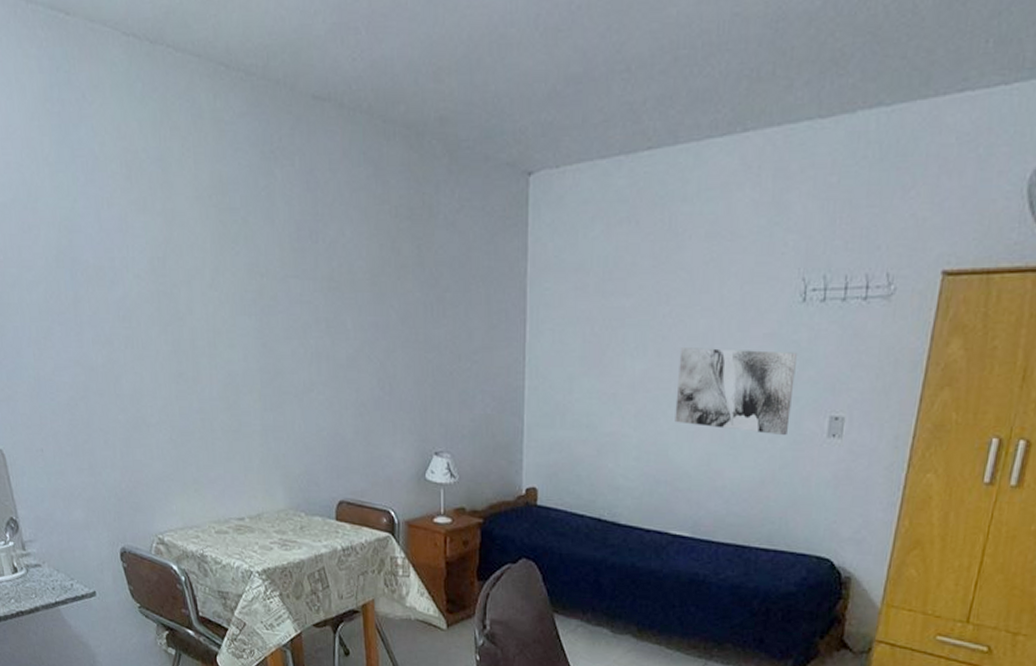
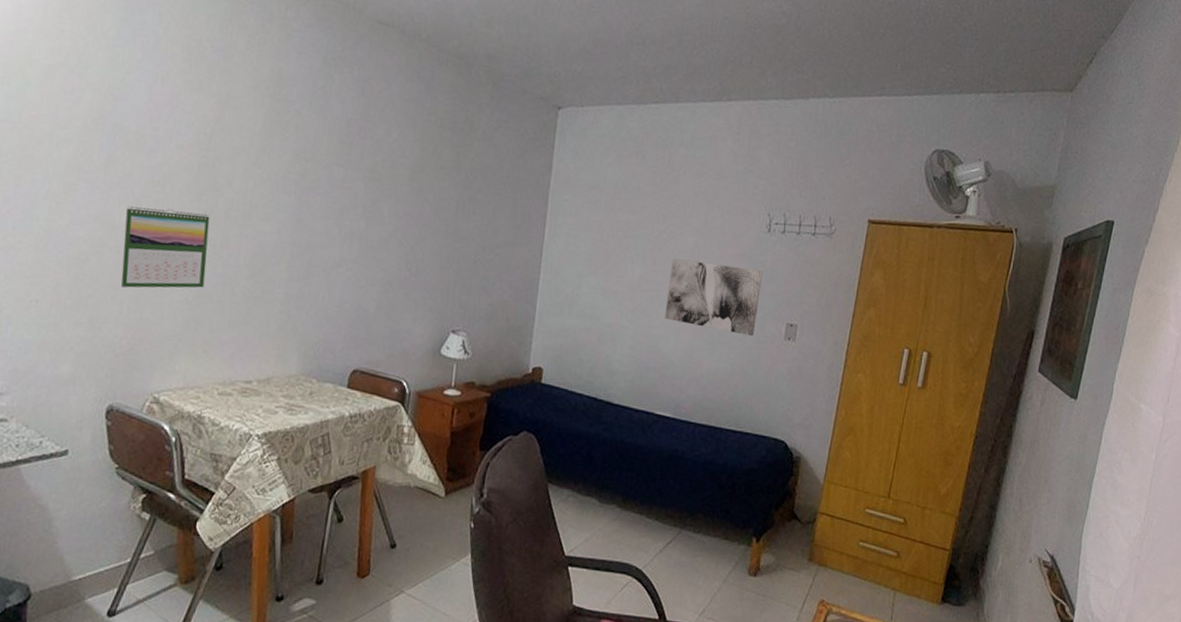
calendar: none [101,345,185,431] -> present [121,206,210,288]

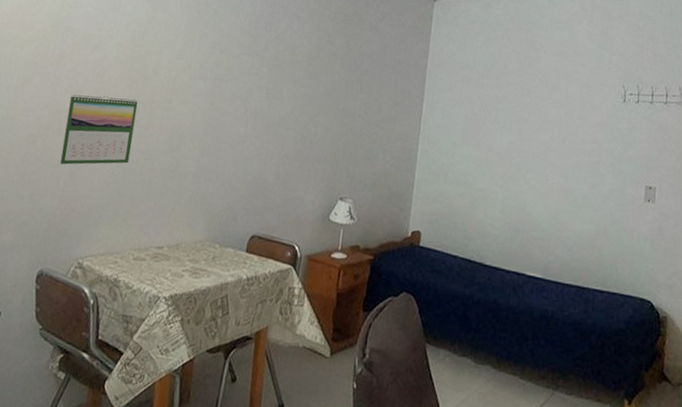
wall art: present [664,259,764,336] -> none [531,128,621,198]

